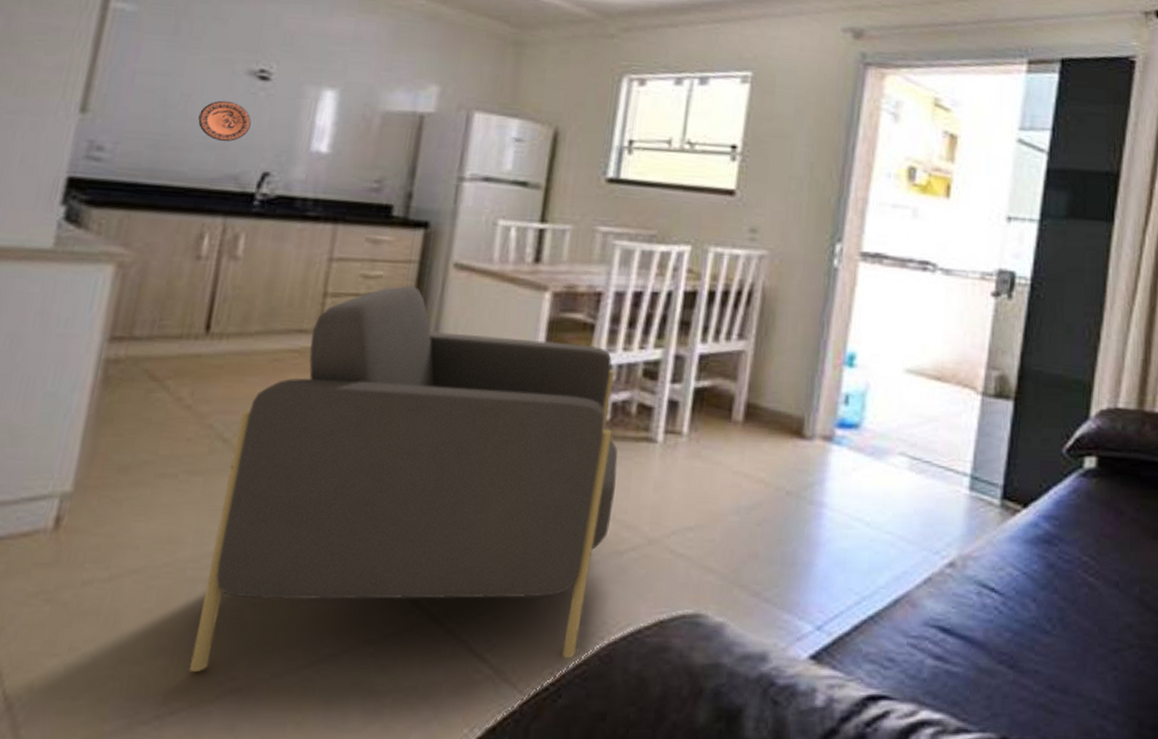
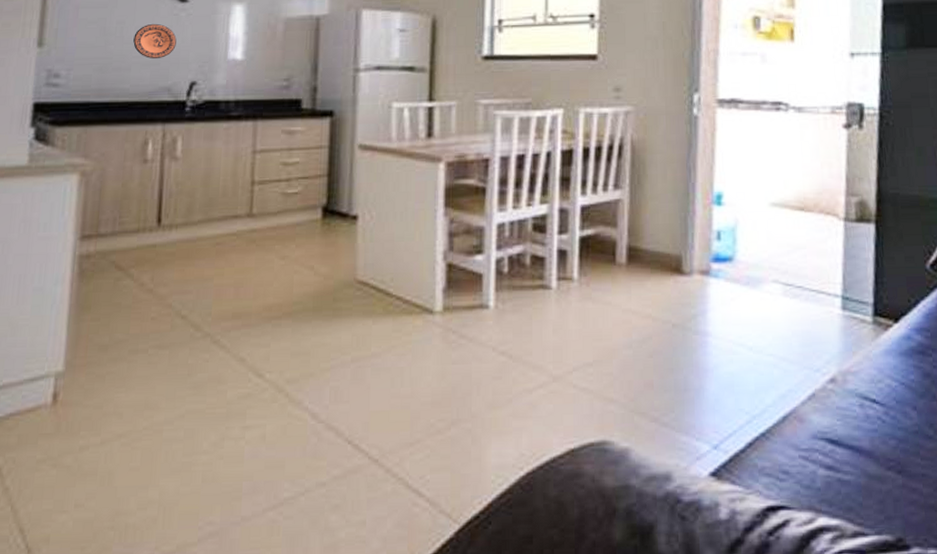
armchair: present [189,285,618,672] -> none [174,168,519,519]

